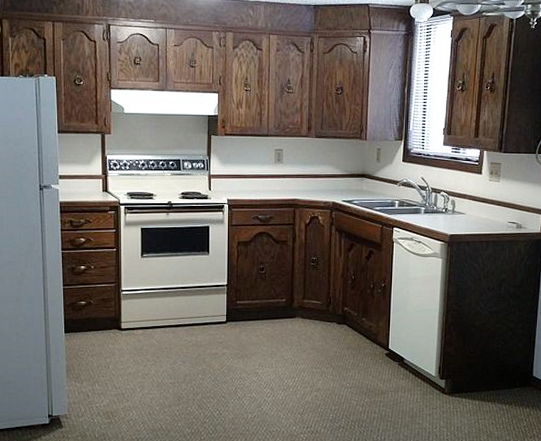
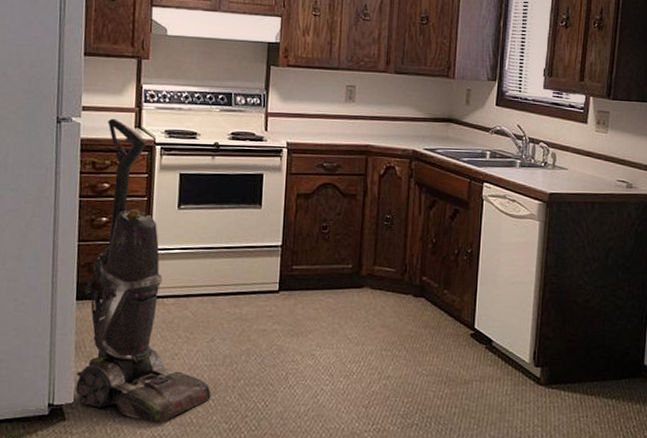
vacuum cleaner: none [69,184,176,429] -> present [75,118,211,423]

